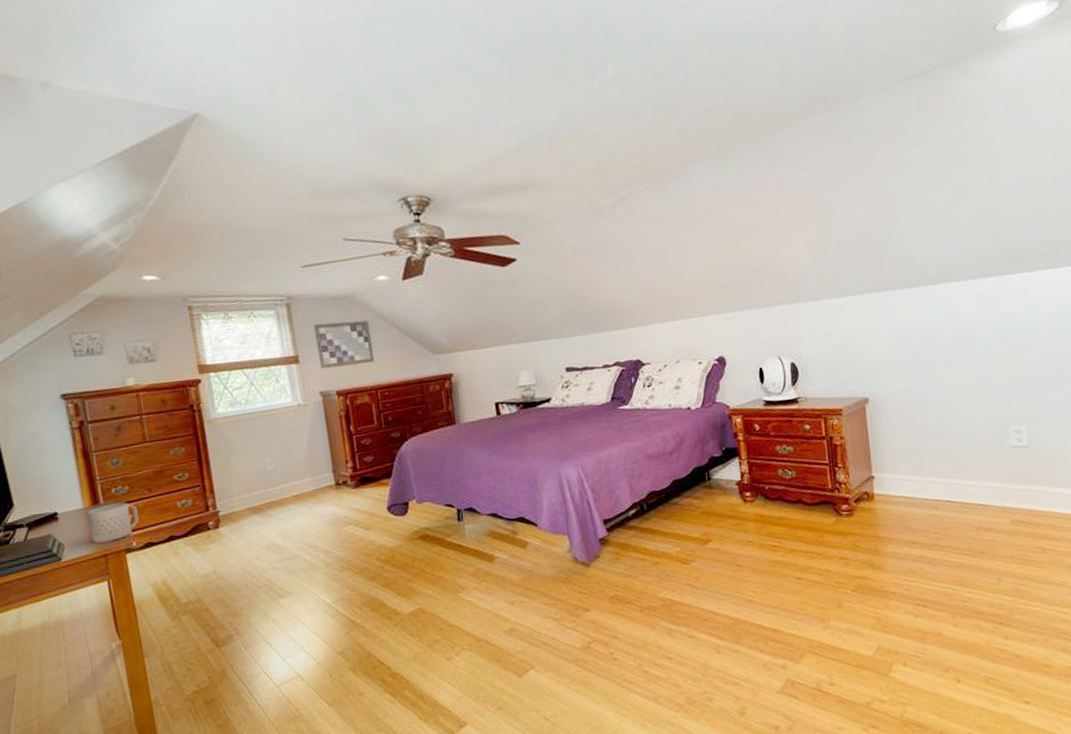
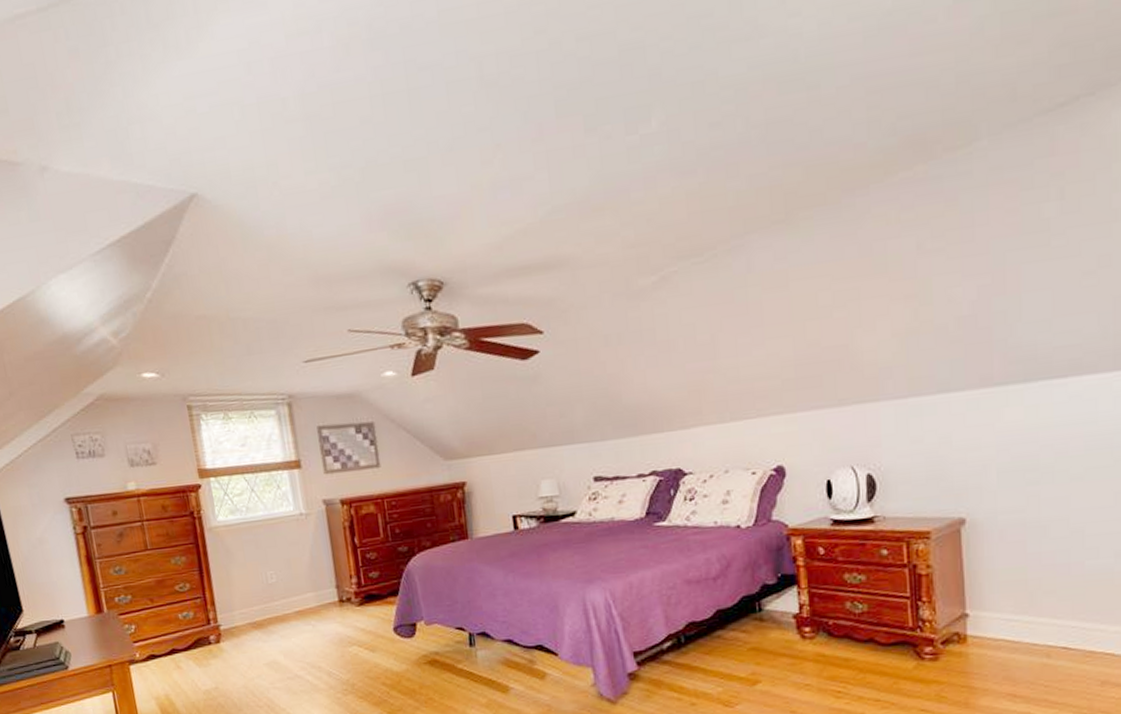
mug: present [87,502,140,543] -> none [92,612,142,653]

